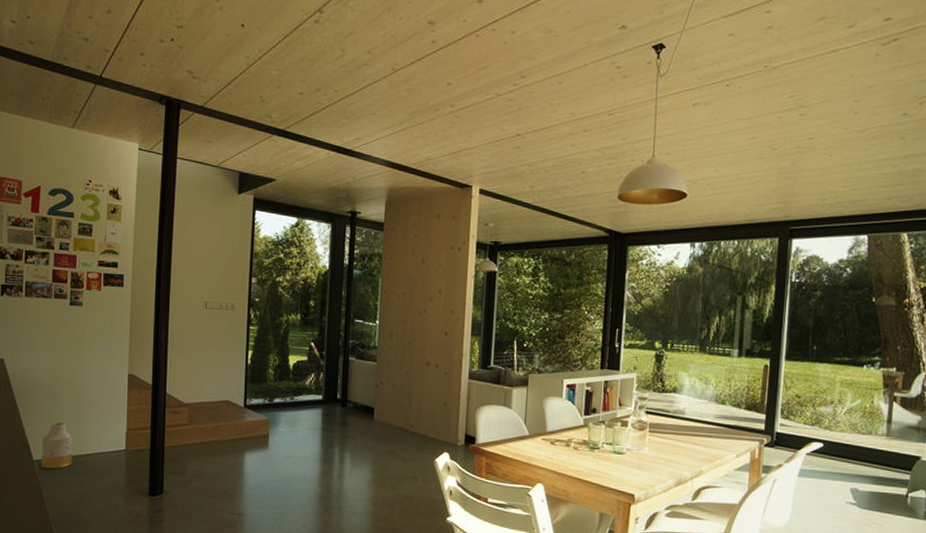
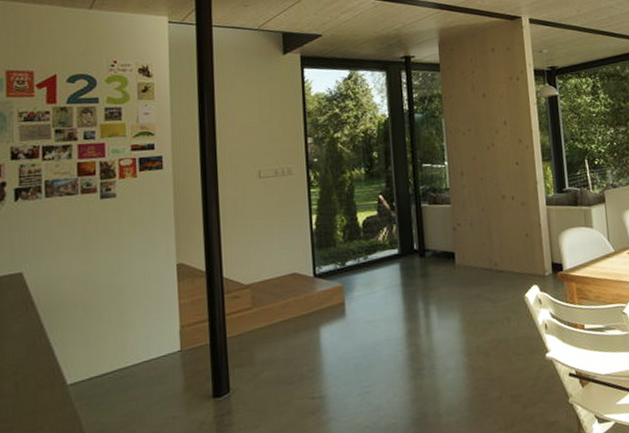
vase: present [41,422,73,469] -> none [76,333,116,392]

